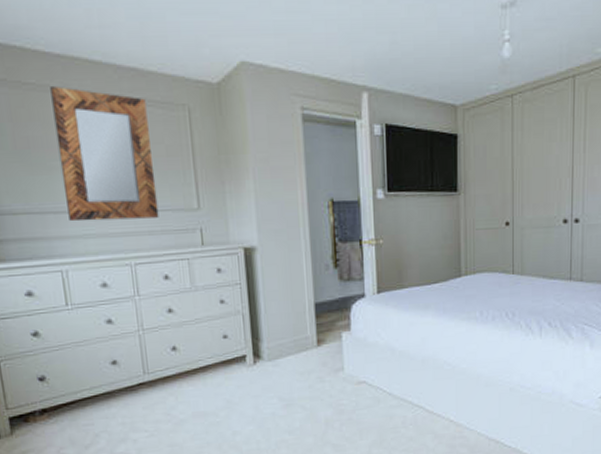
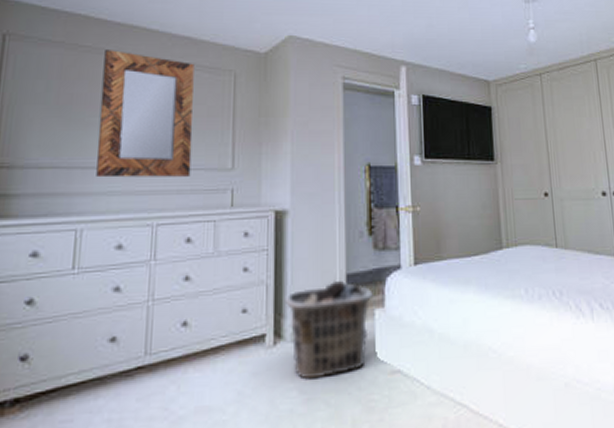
clothes hamper: none [260,308,340,390] -> present [284,280,373,380]

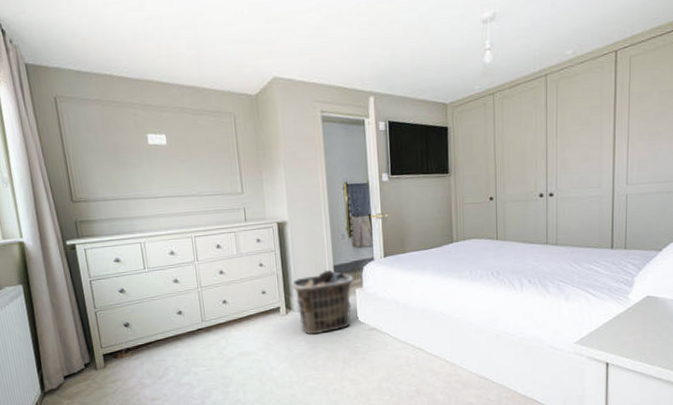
home mirror: present [96,50,194,178] -> none [131,103,213,205]

